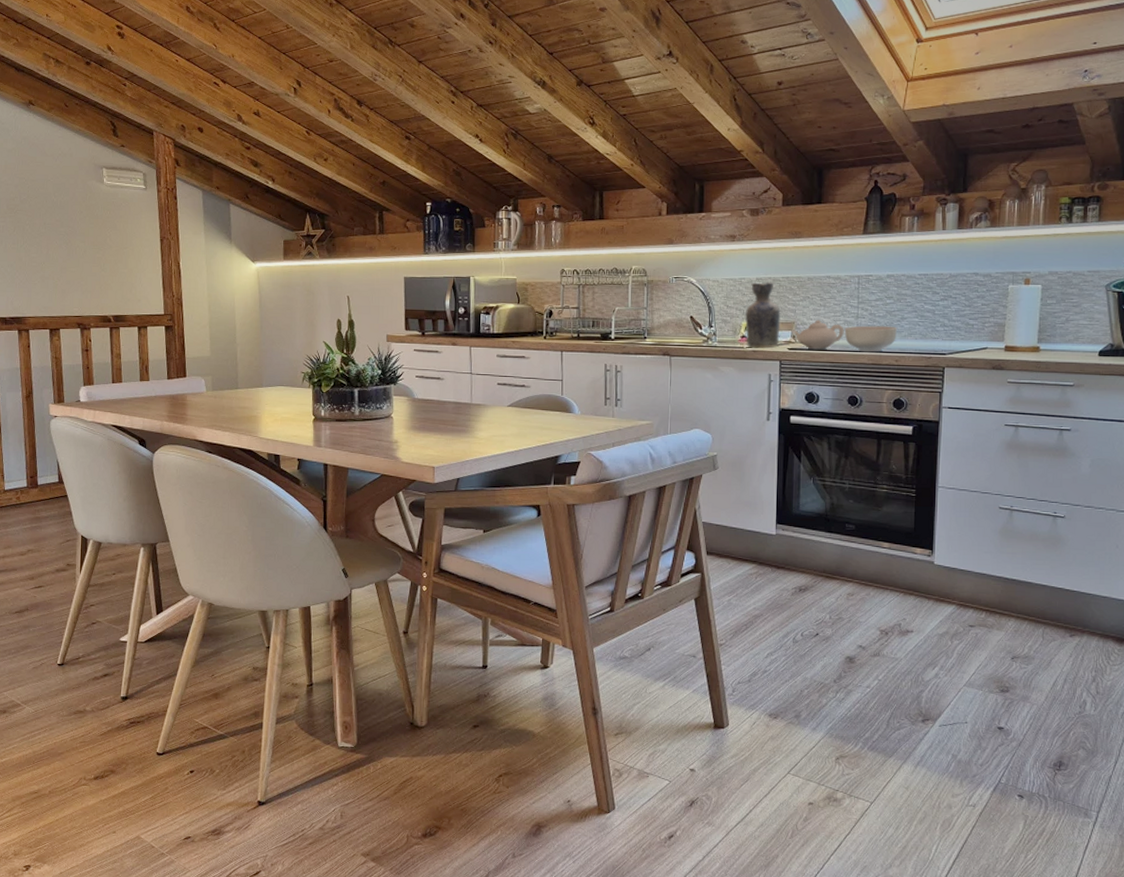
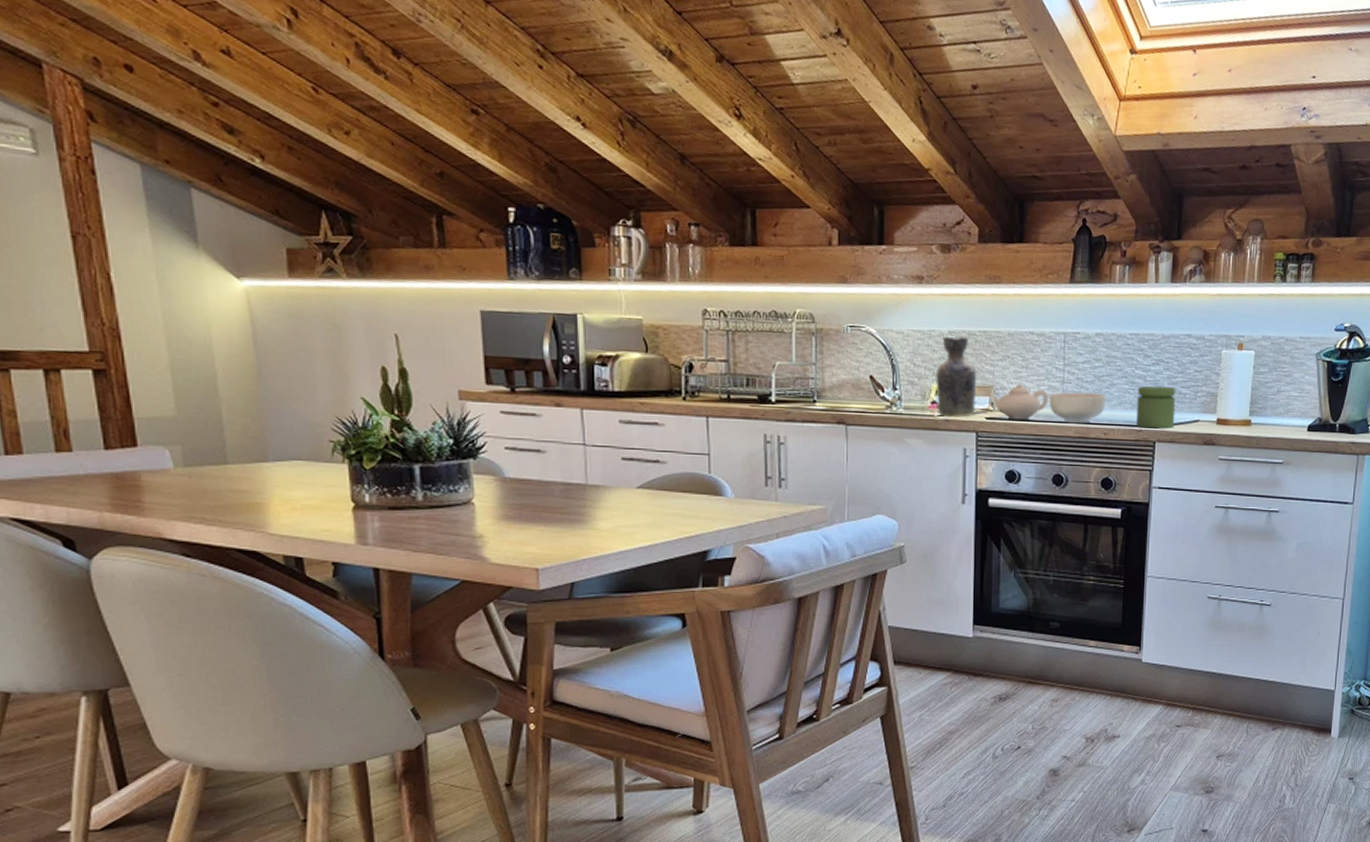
jar: none [926,318,964,357] -> present [1136,385,1176,430]

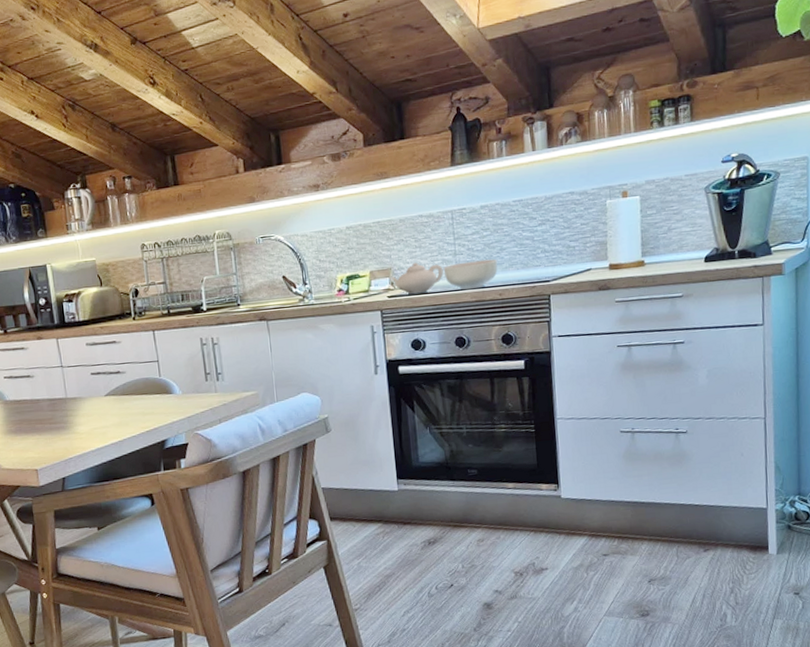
ceramic jug: present [934,336,977,419] -> none [338,229,378,301]
jar: present [1136,385,1176,430] -> none [527,242,567,285]

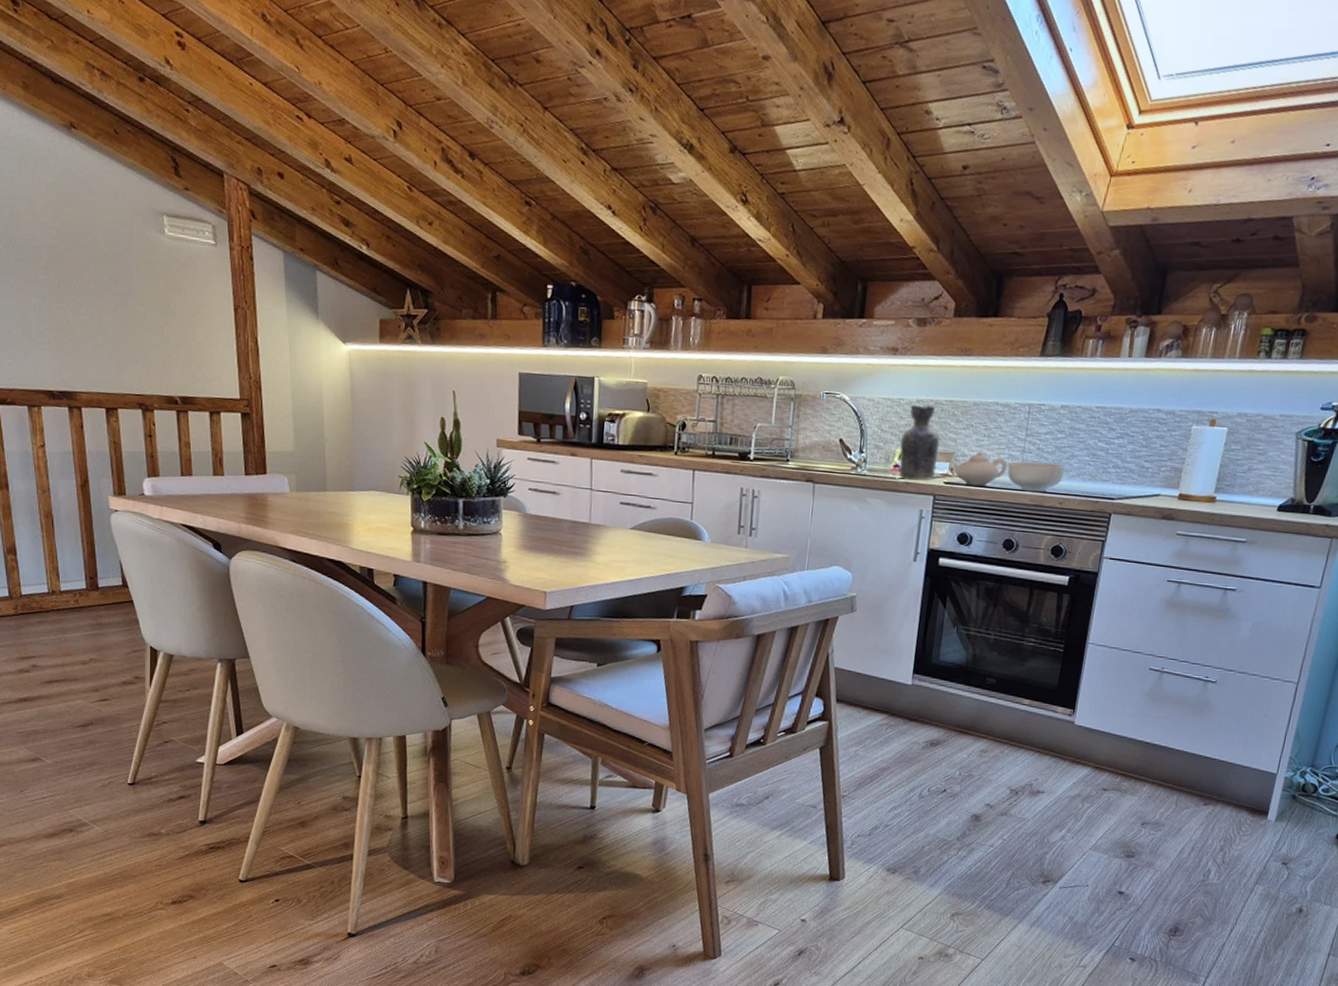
ceramic jug: none [338,229,378,301] -> present [899,404,940,482]

